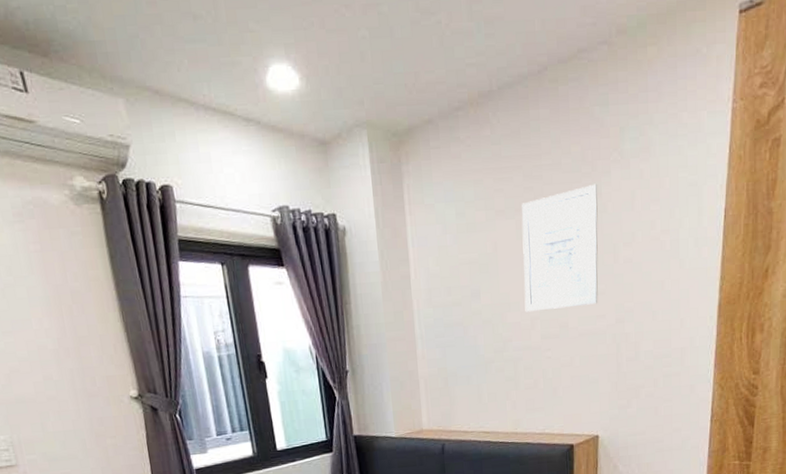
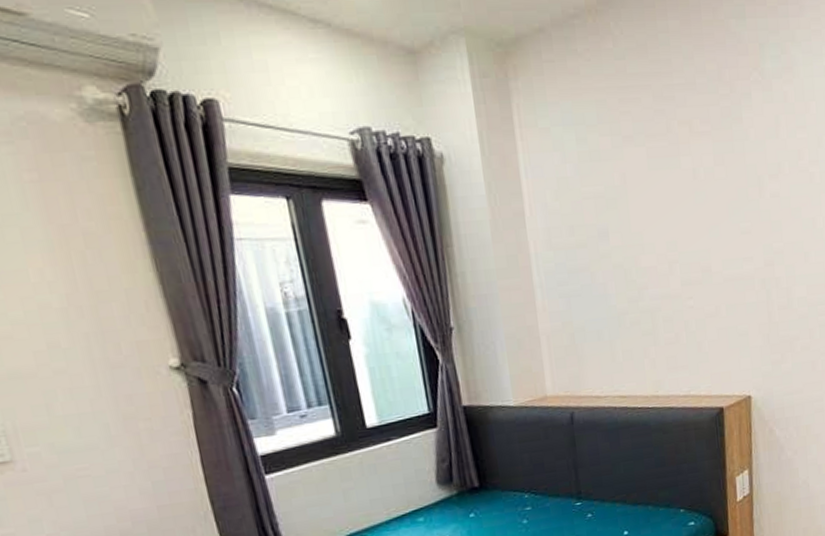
wall art: present [521,183,598,312] -> none [652,107,744,255]

